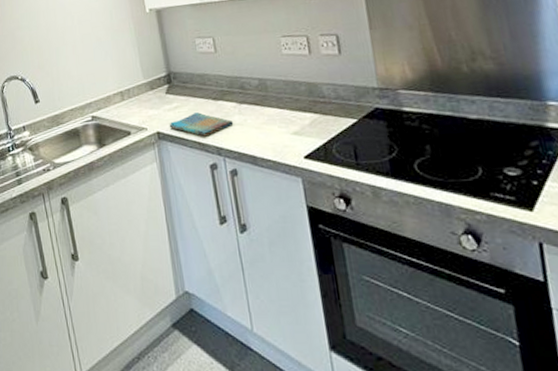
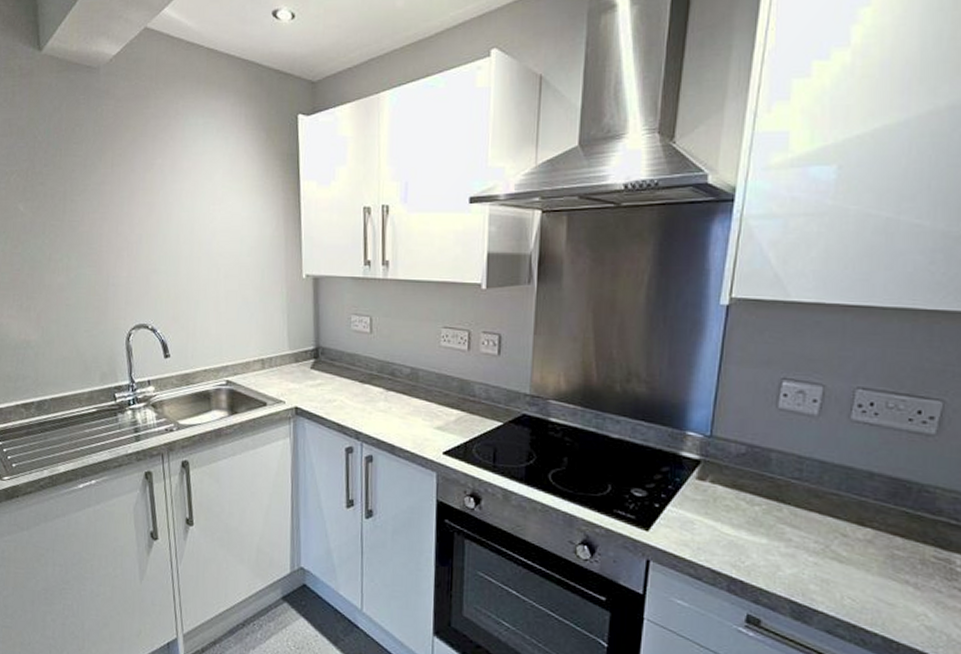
dish towel: present [169,112,234,137] -> none [309,393,377,419]

